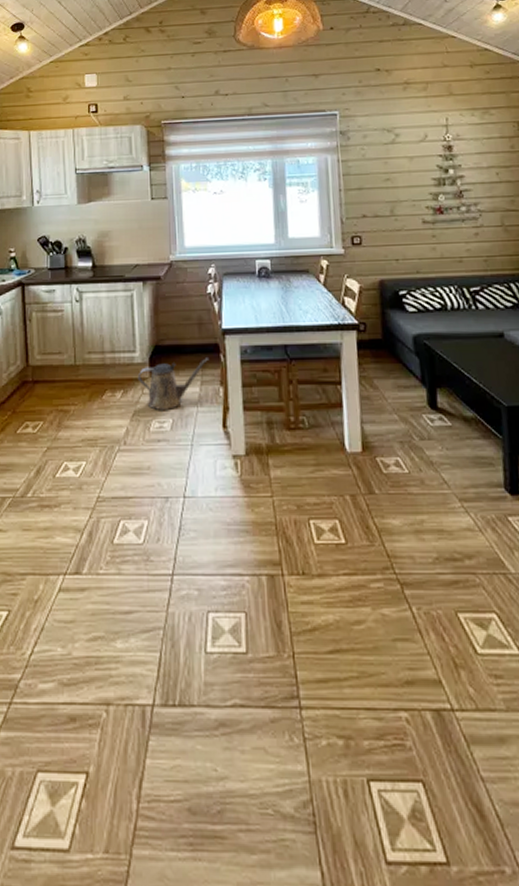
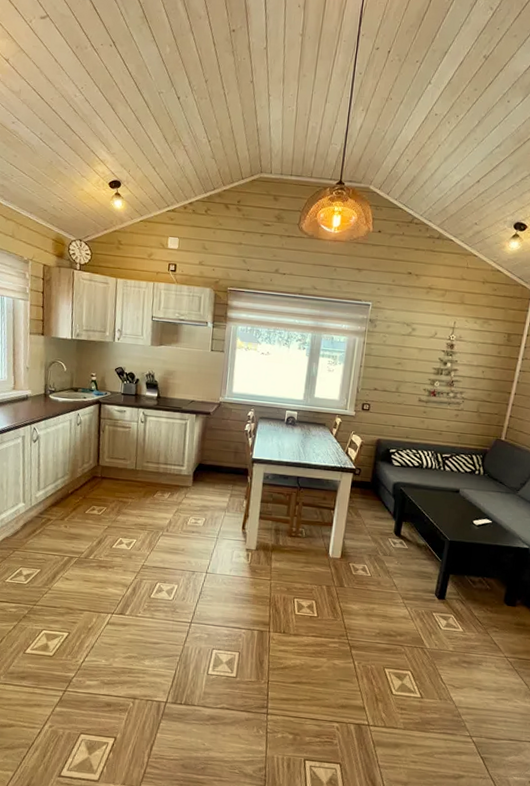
watering can: present [137,357,210,410] -> none [182,477,240,512]

